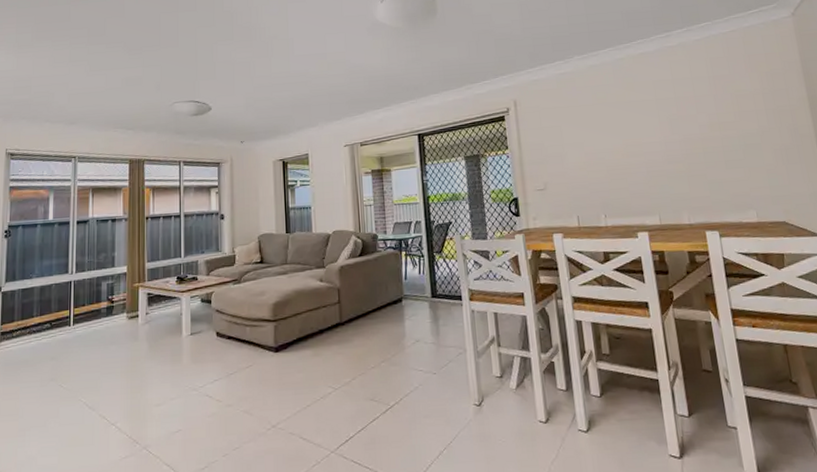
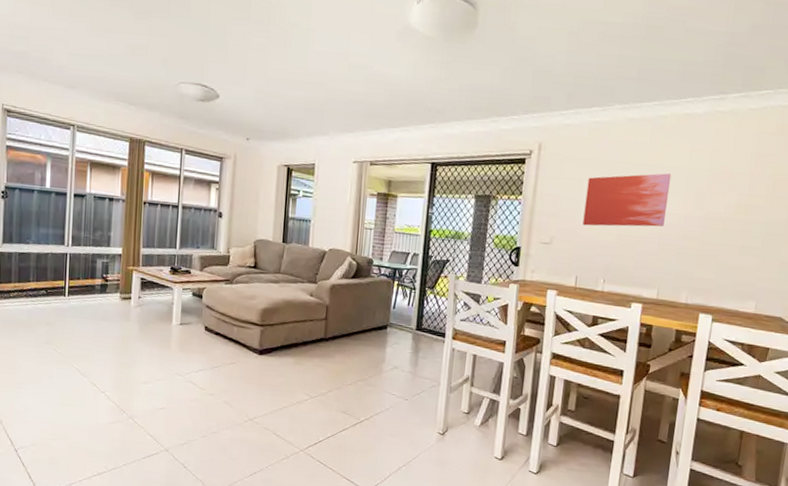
wall art: none [566,107,648,167] -> present [582,173,672,227]

